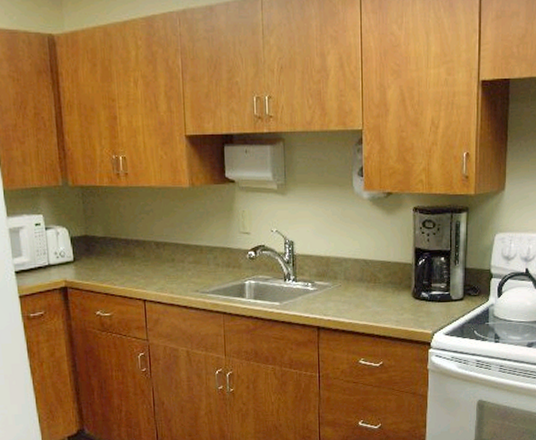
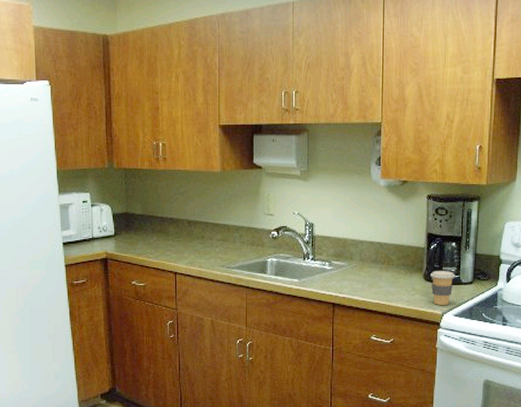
coffee cup: none [420,288,445,324] -> present [431,271,455,305]

